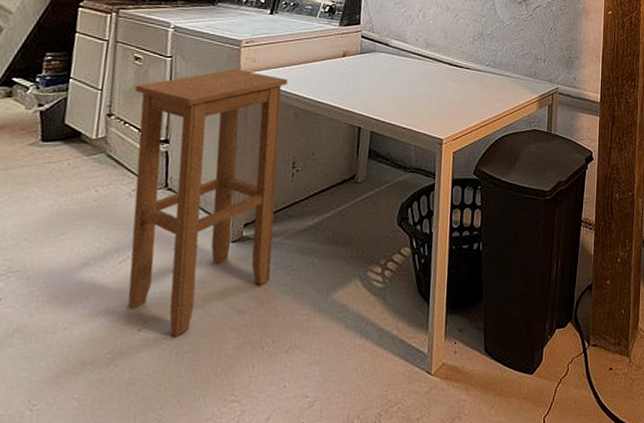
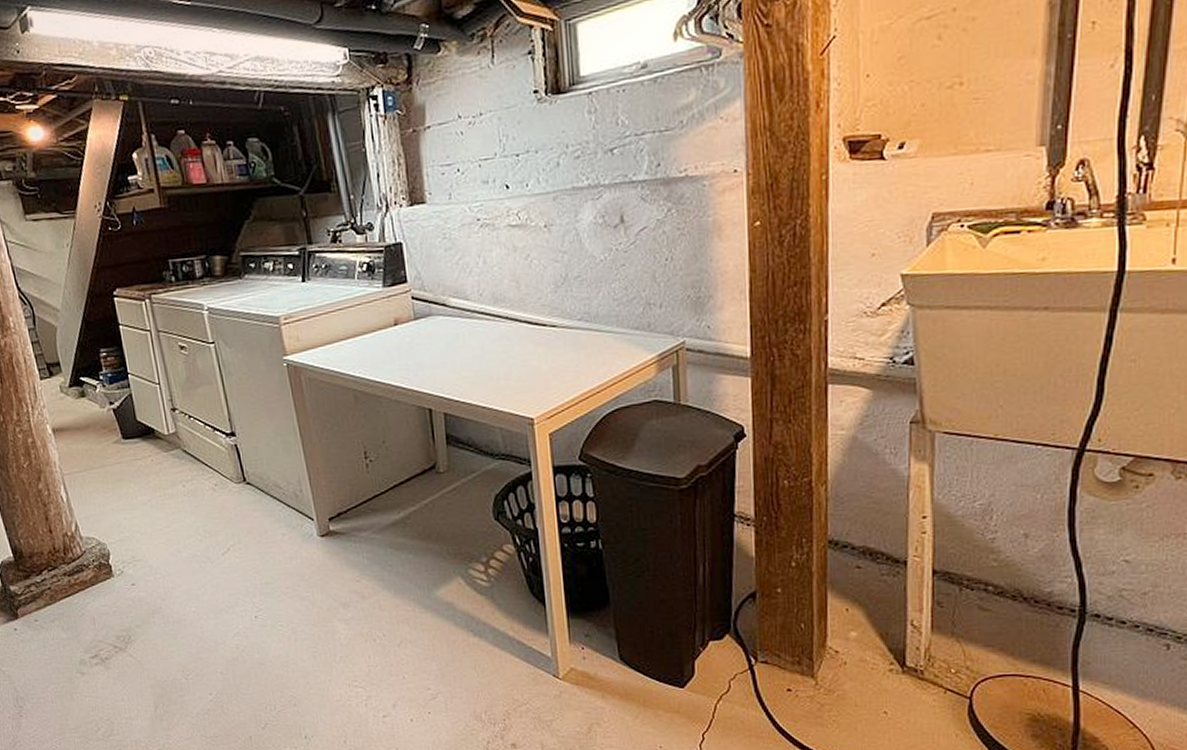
stool: present [127,70,288,336] -> none [189,351,366,624]

